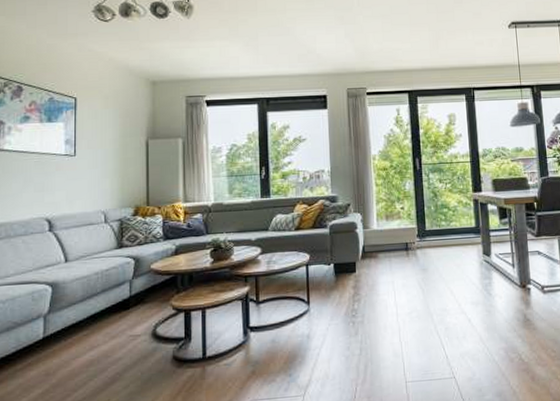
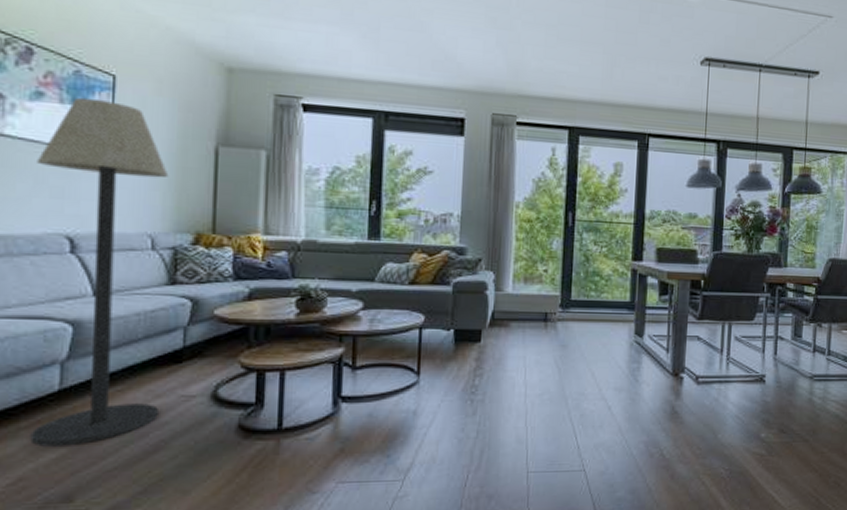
floor lamp: none [23,116,115,384] -> present [30,97,169,447]

